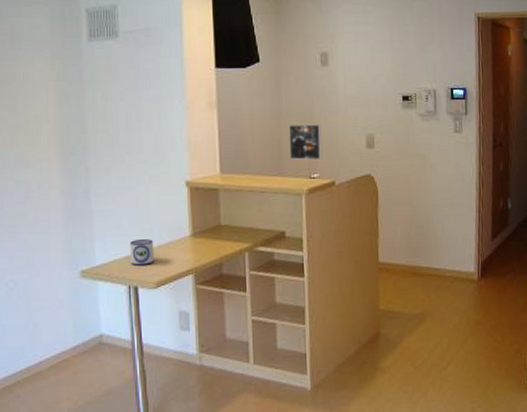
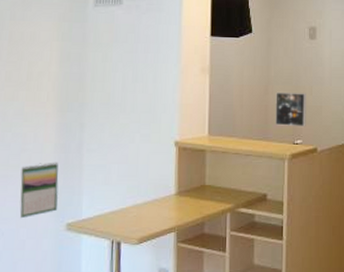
calendar: none [28,208,69,268] -> present [19,161,59,219]
mug: present [130,239,154,266] -> none [116,196,140,221]

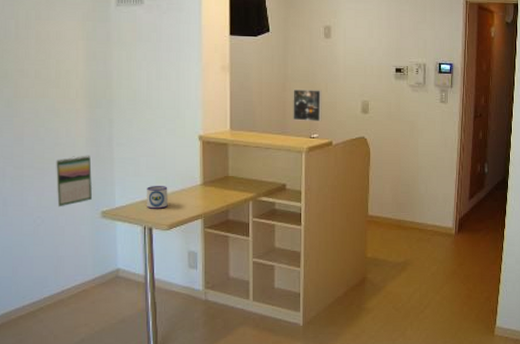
mug: none [116,196,140,221] -> present [147,186,168,209]

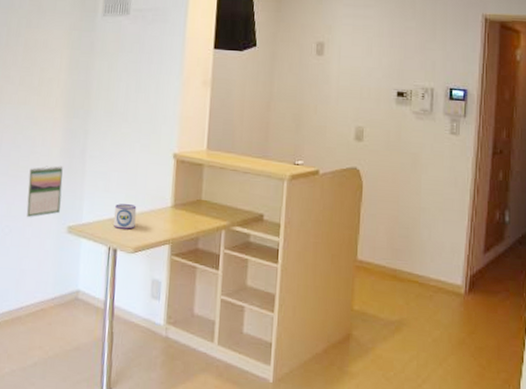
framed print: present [293,90,322,122] -> none [276,110,310,148]

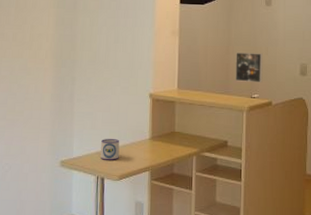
calendar: present [26,165,63,218] -> none [23,109,55,156]
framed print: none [276,110,310,148] -> present [235,53,263,83]

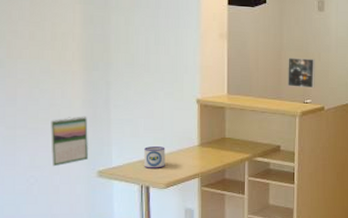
calendar: none [23,109,55,156] -> present [51,116,88,167]

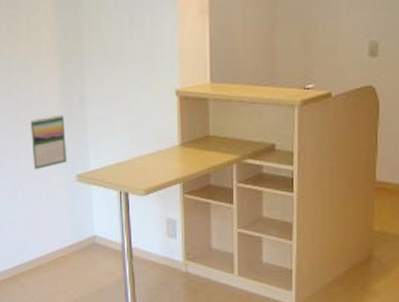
mug: present [144,147,166,168] -> none [122,147,144,172]
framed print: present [288,58,315,89] -> none [283,30,319,70]

